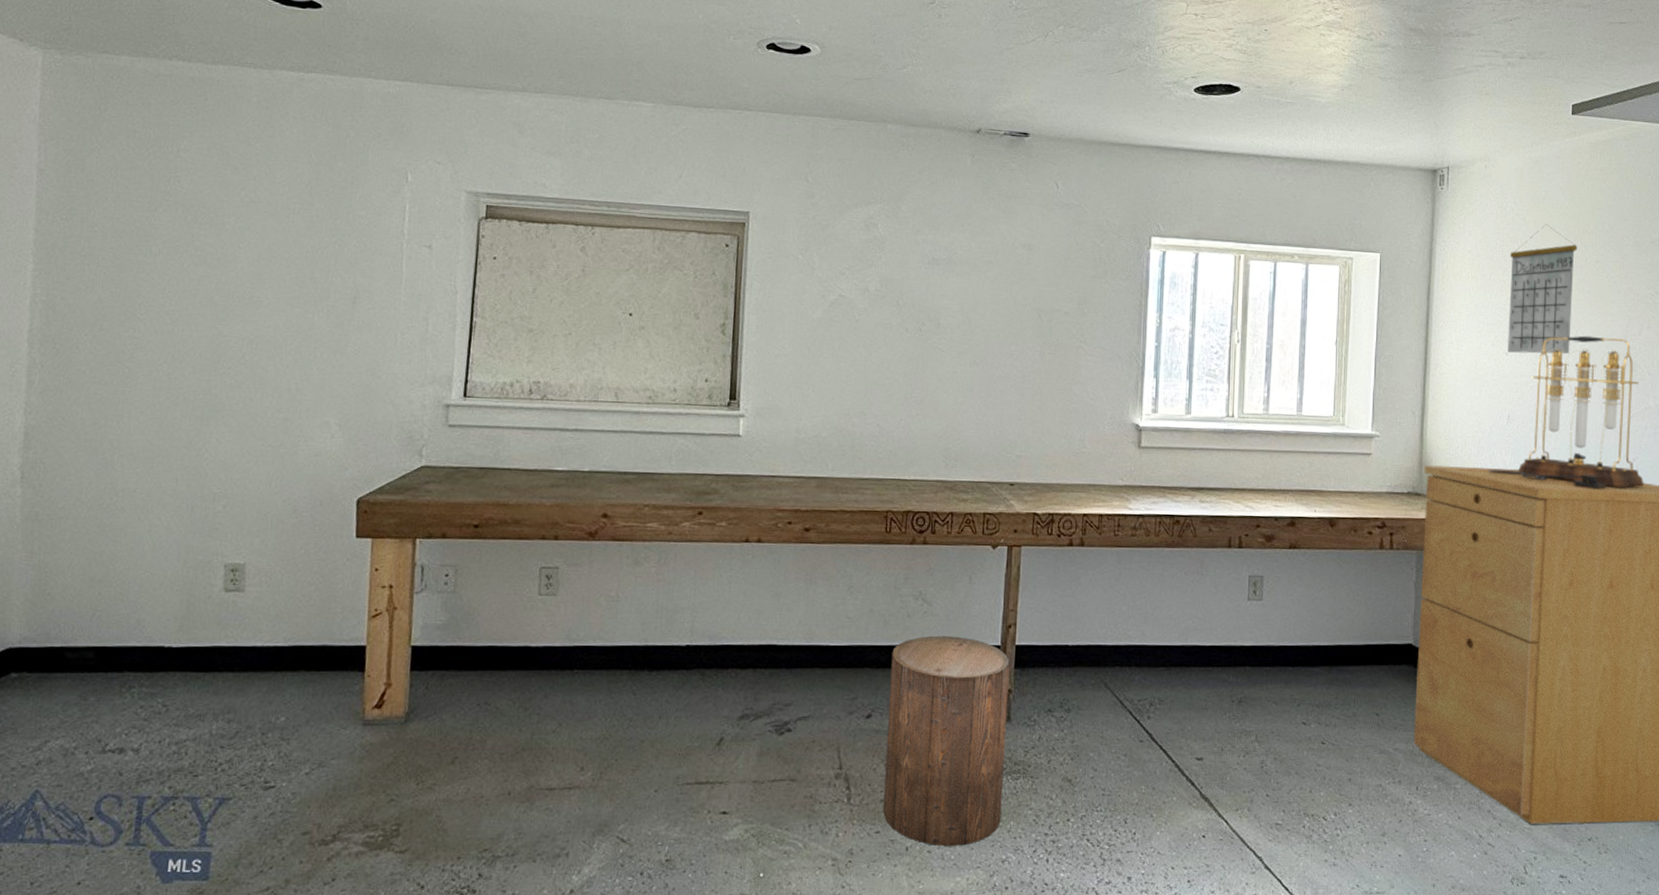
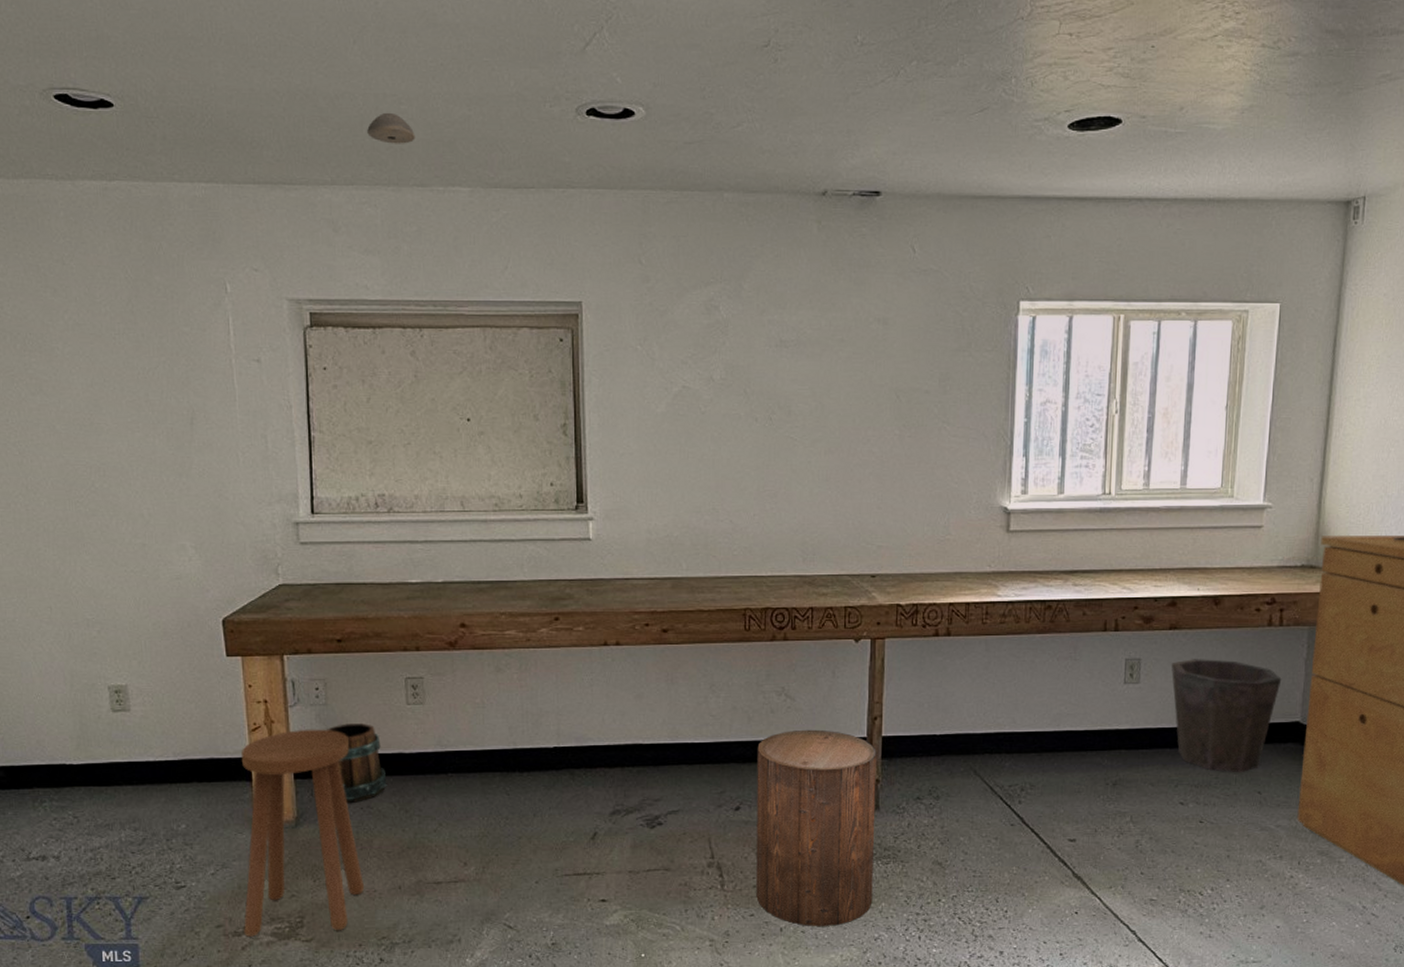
stool: none [332,617,474,846] -> present [242,729,364,937]
bucket: none [451,613,509,700] -> present [327,723,387,804]
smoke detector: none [561,32,607,61] -> present [367,112,415,144]
waste bin: none [1292,578,1394,694] -> present [1172,659,1282,773]

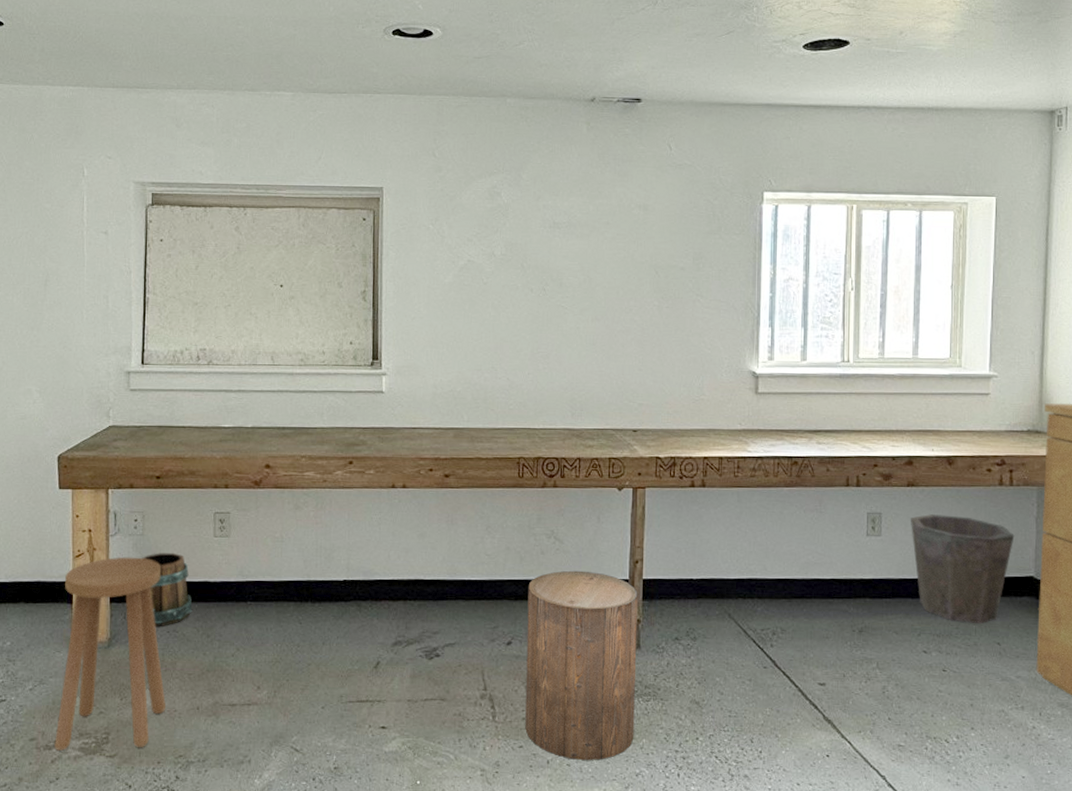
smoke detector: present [367,112,415,144] -> none [209,31,249,57]

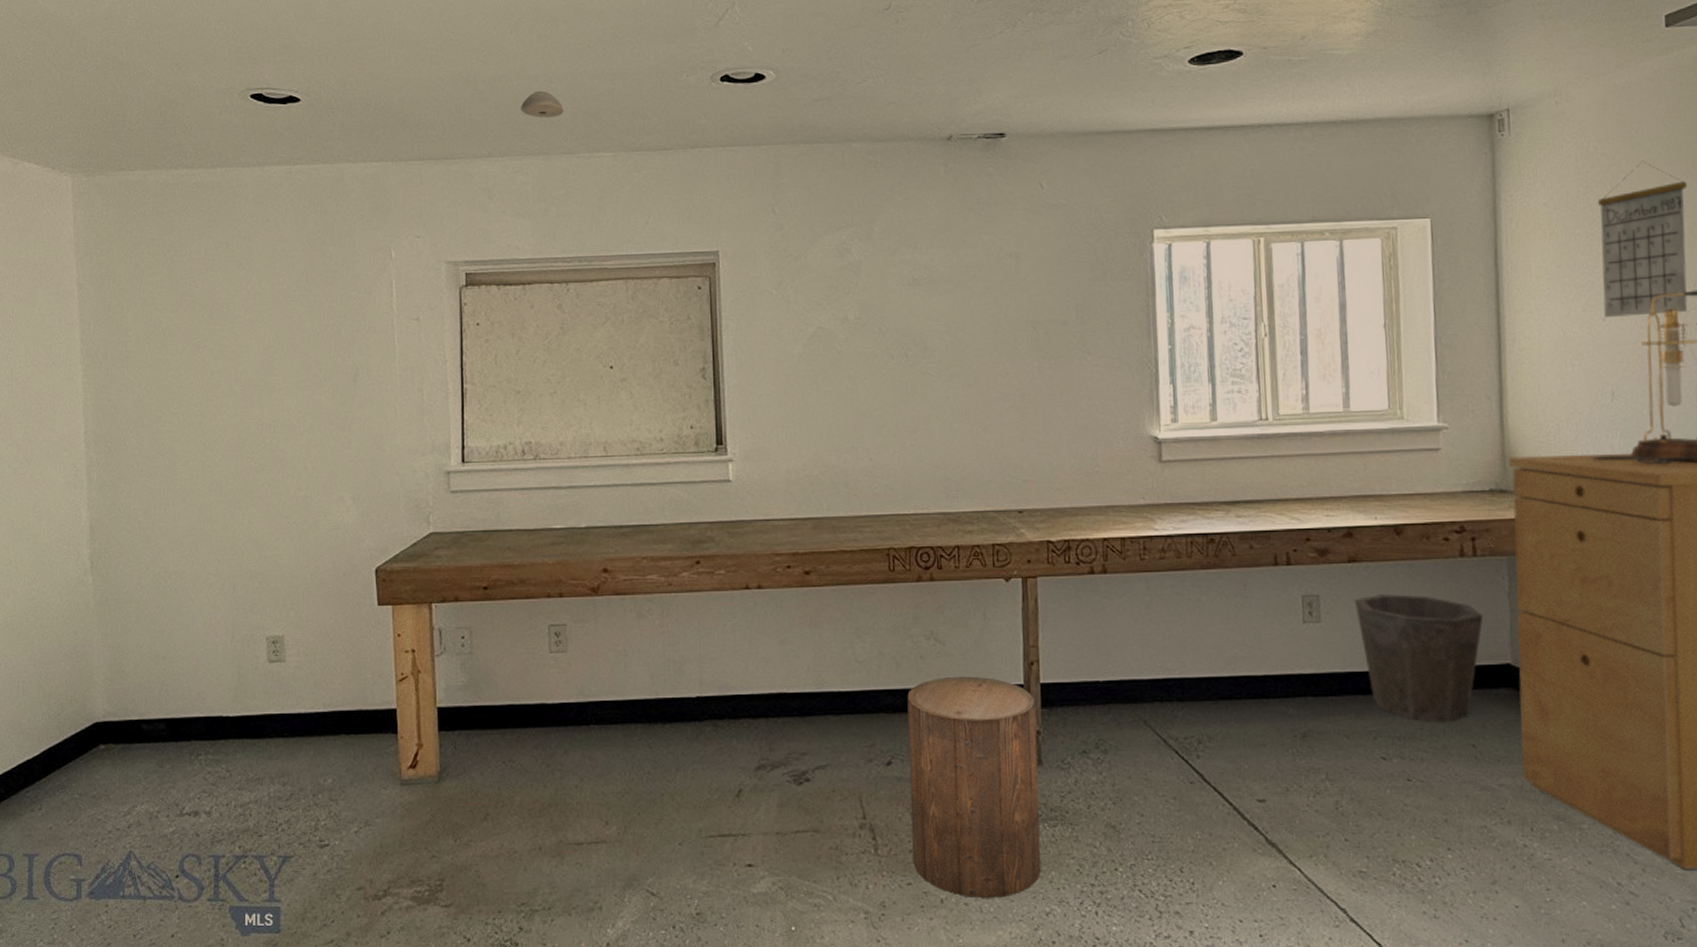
stool: present [54,557,166,751] -> none [384,679,504,901]
bucket: present [142,553,192,627] -> none [471,673,529,758]
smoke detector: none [209,31,249,57] -> present [521,90,564,118]

